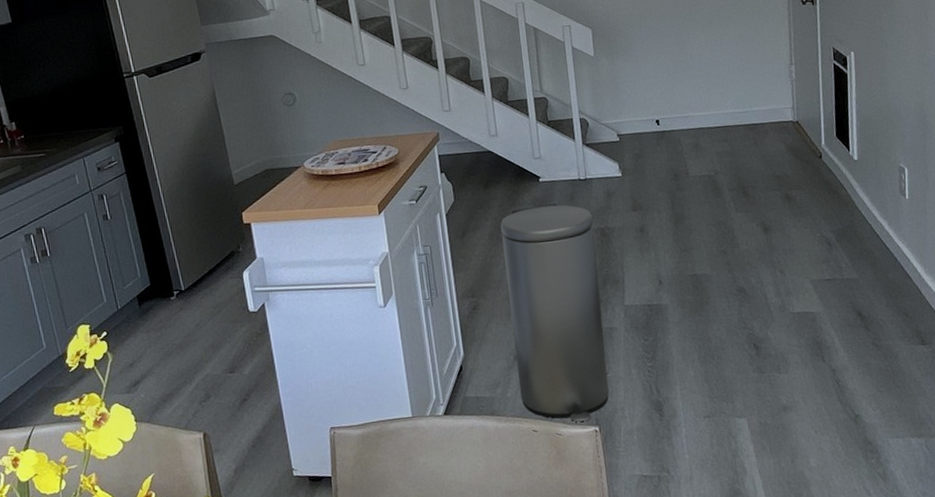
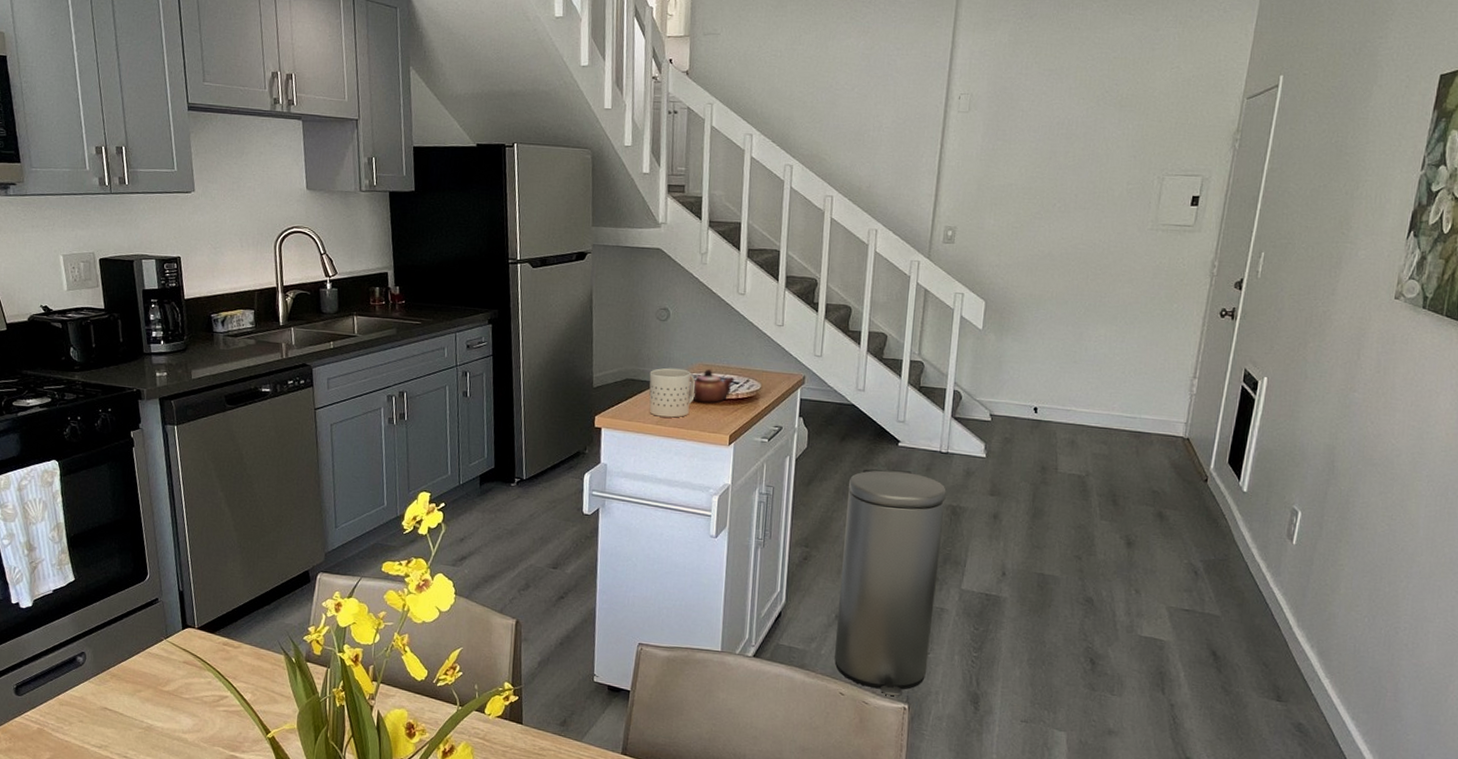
mug: none [287,149,337,201] -> present [649,367,696,418]
teapot: none [329,143,373,180] -> present [689,368,735,405]

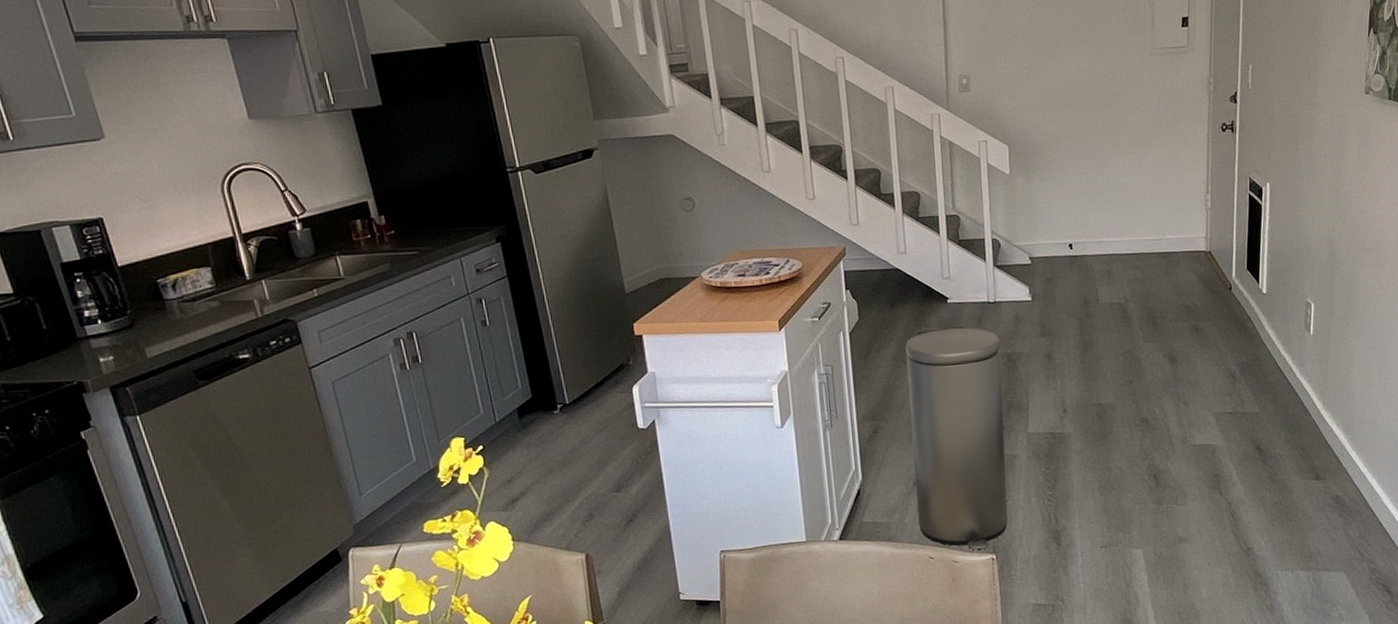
mug: present [649,367,696,418] -> none [684,259,736,313]
teapot: present [689,368,735,405] -> none [728,254,775,293]

